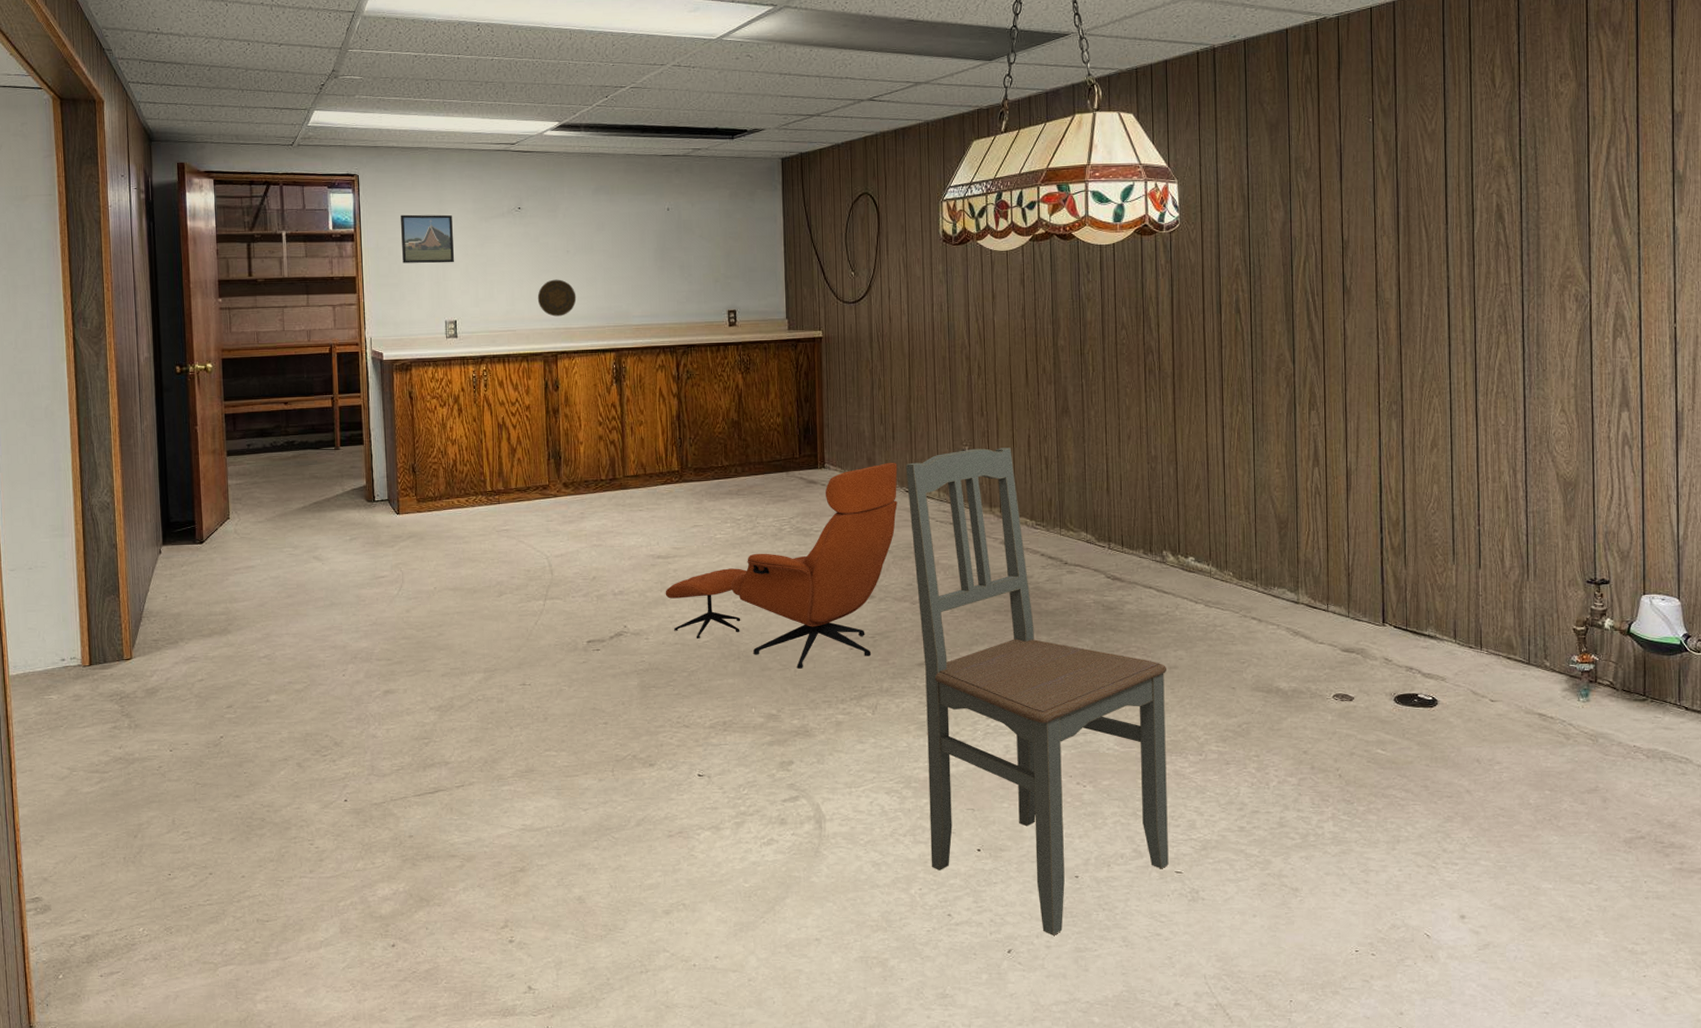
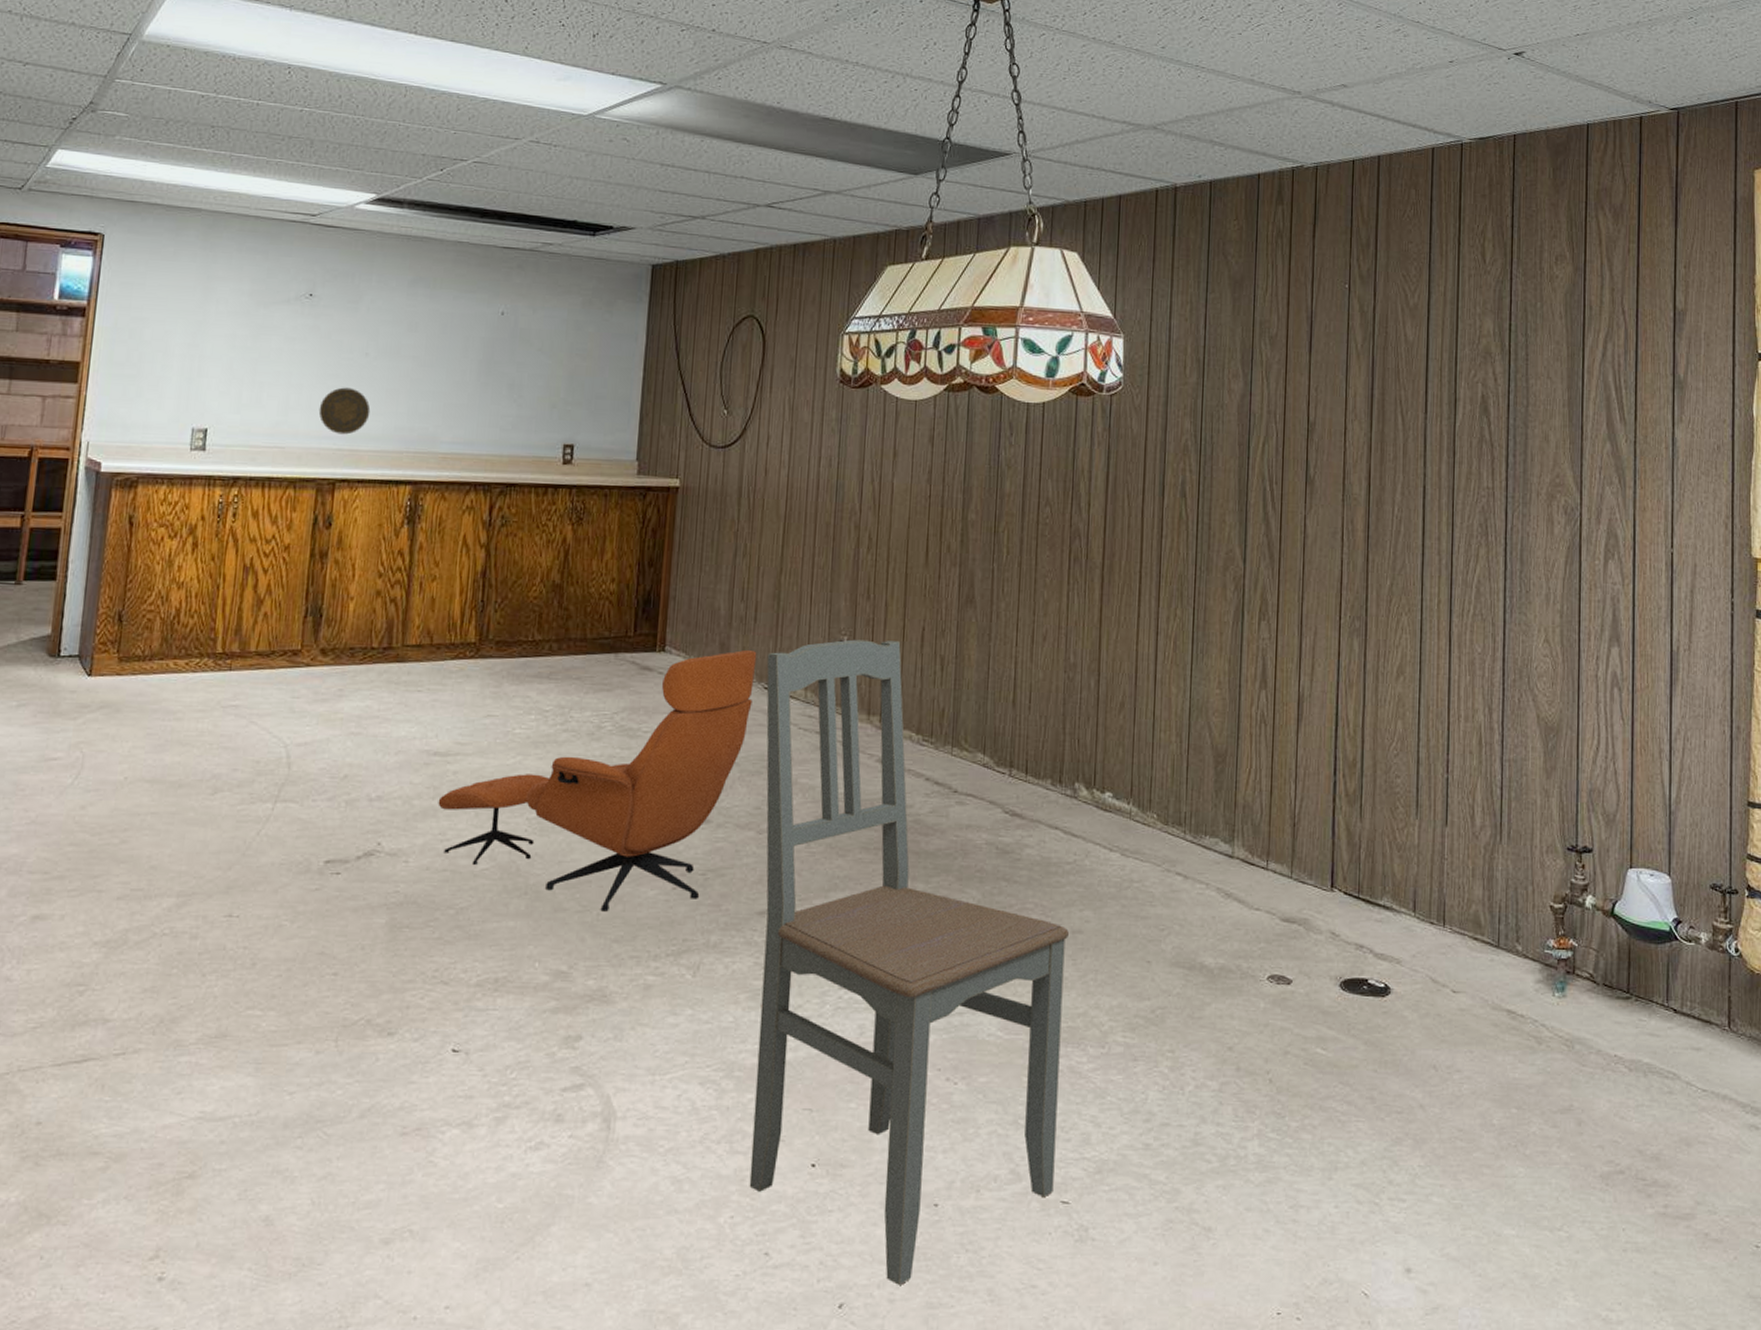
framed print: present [401,214,454,264] -> none [146,289,221,356]

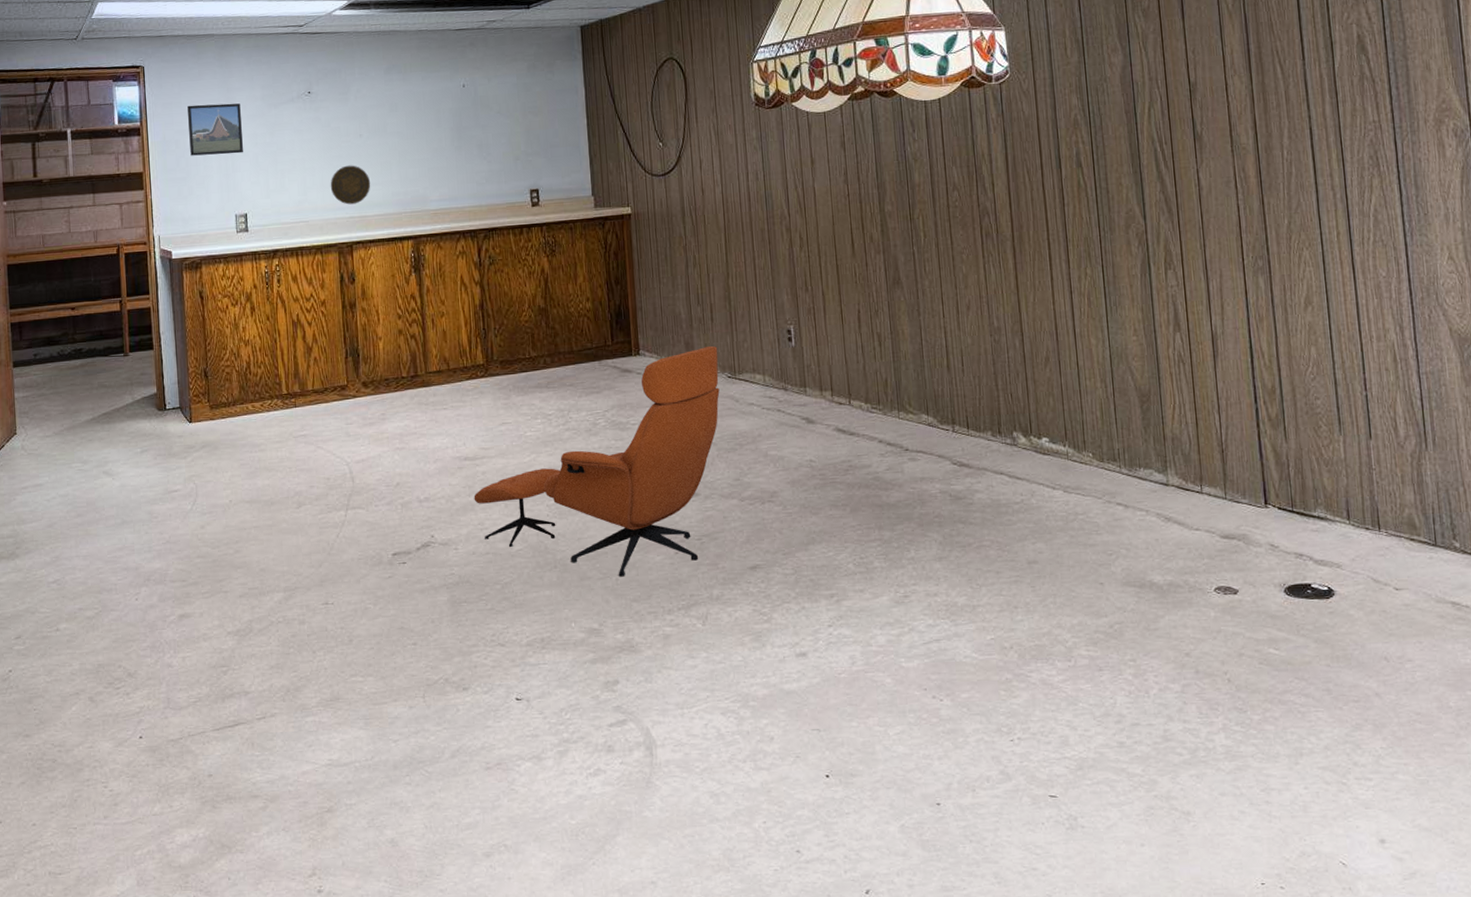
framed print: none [146,289,221,356] -> present [187,103,243,156]
dining chair: present [749,639,1069,1285] -> none [726,324,1041,873]

